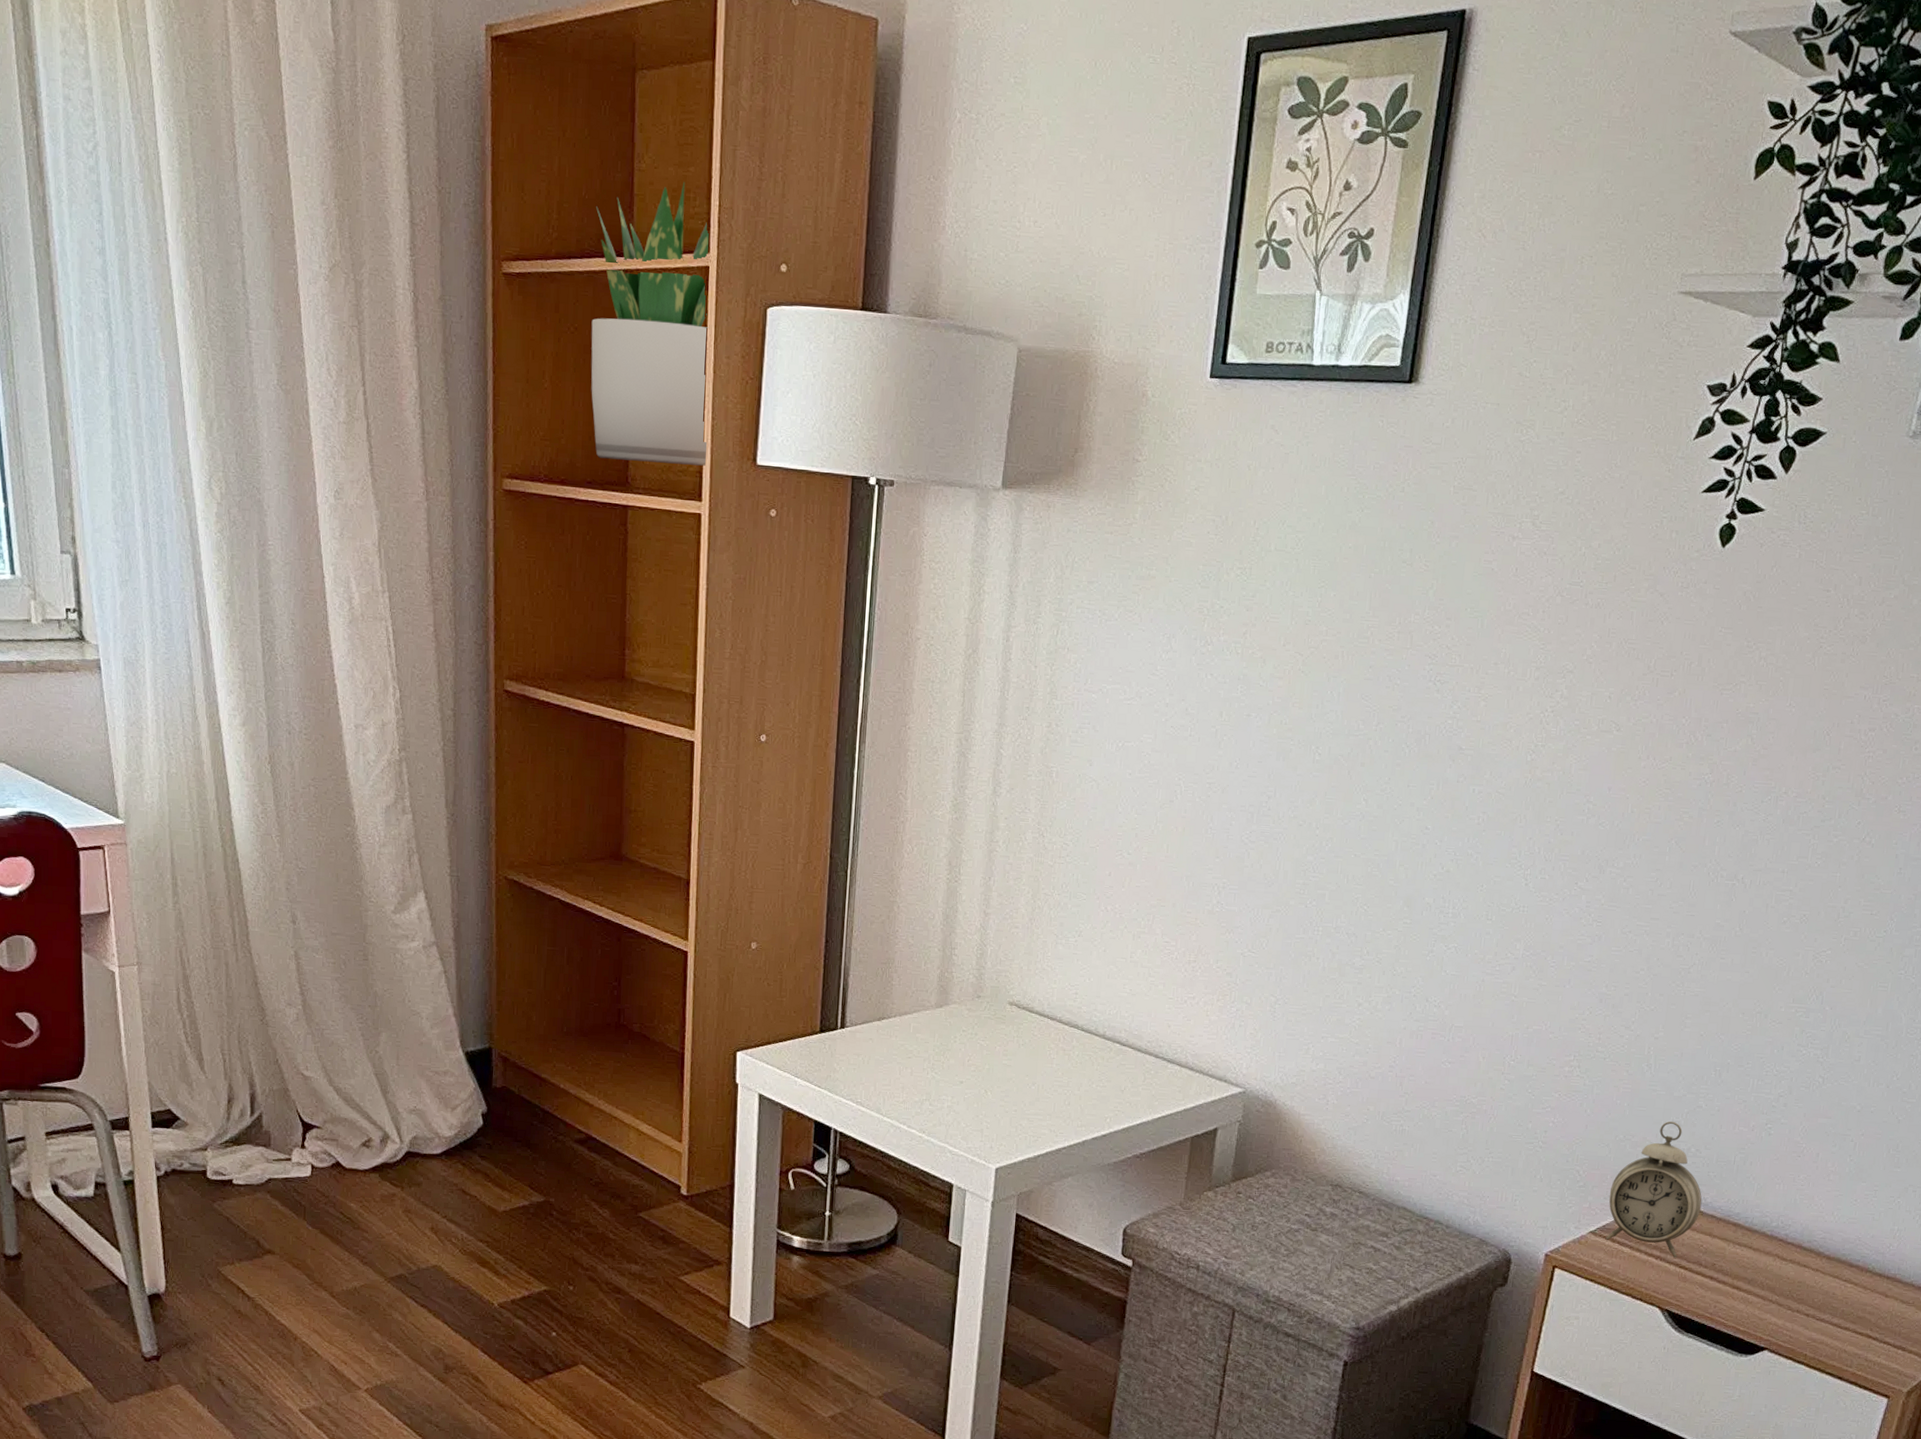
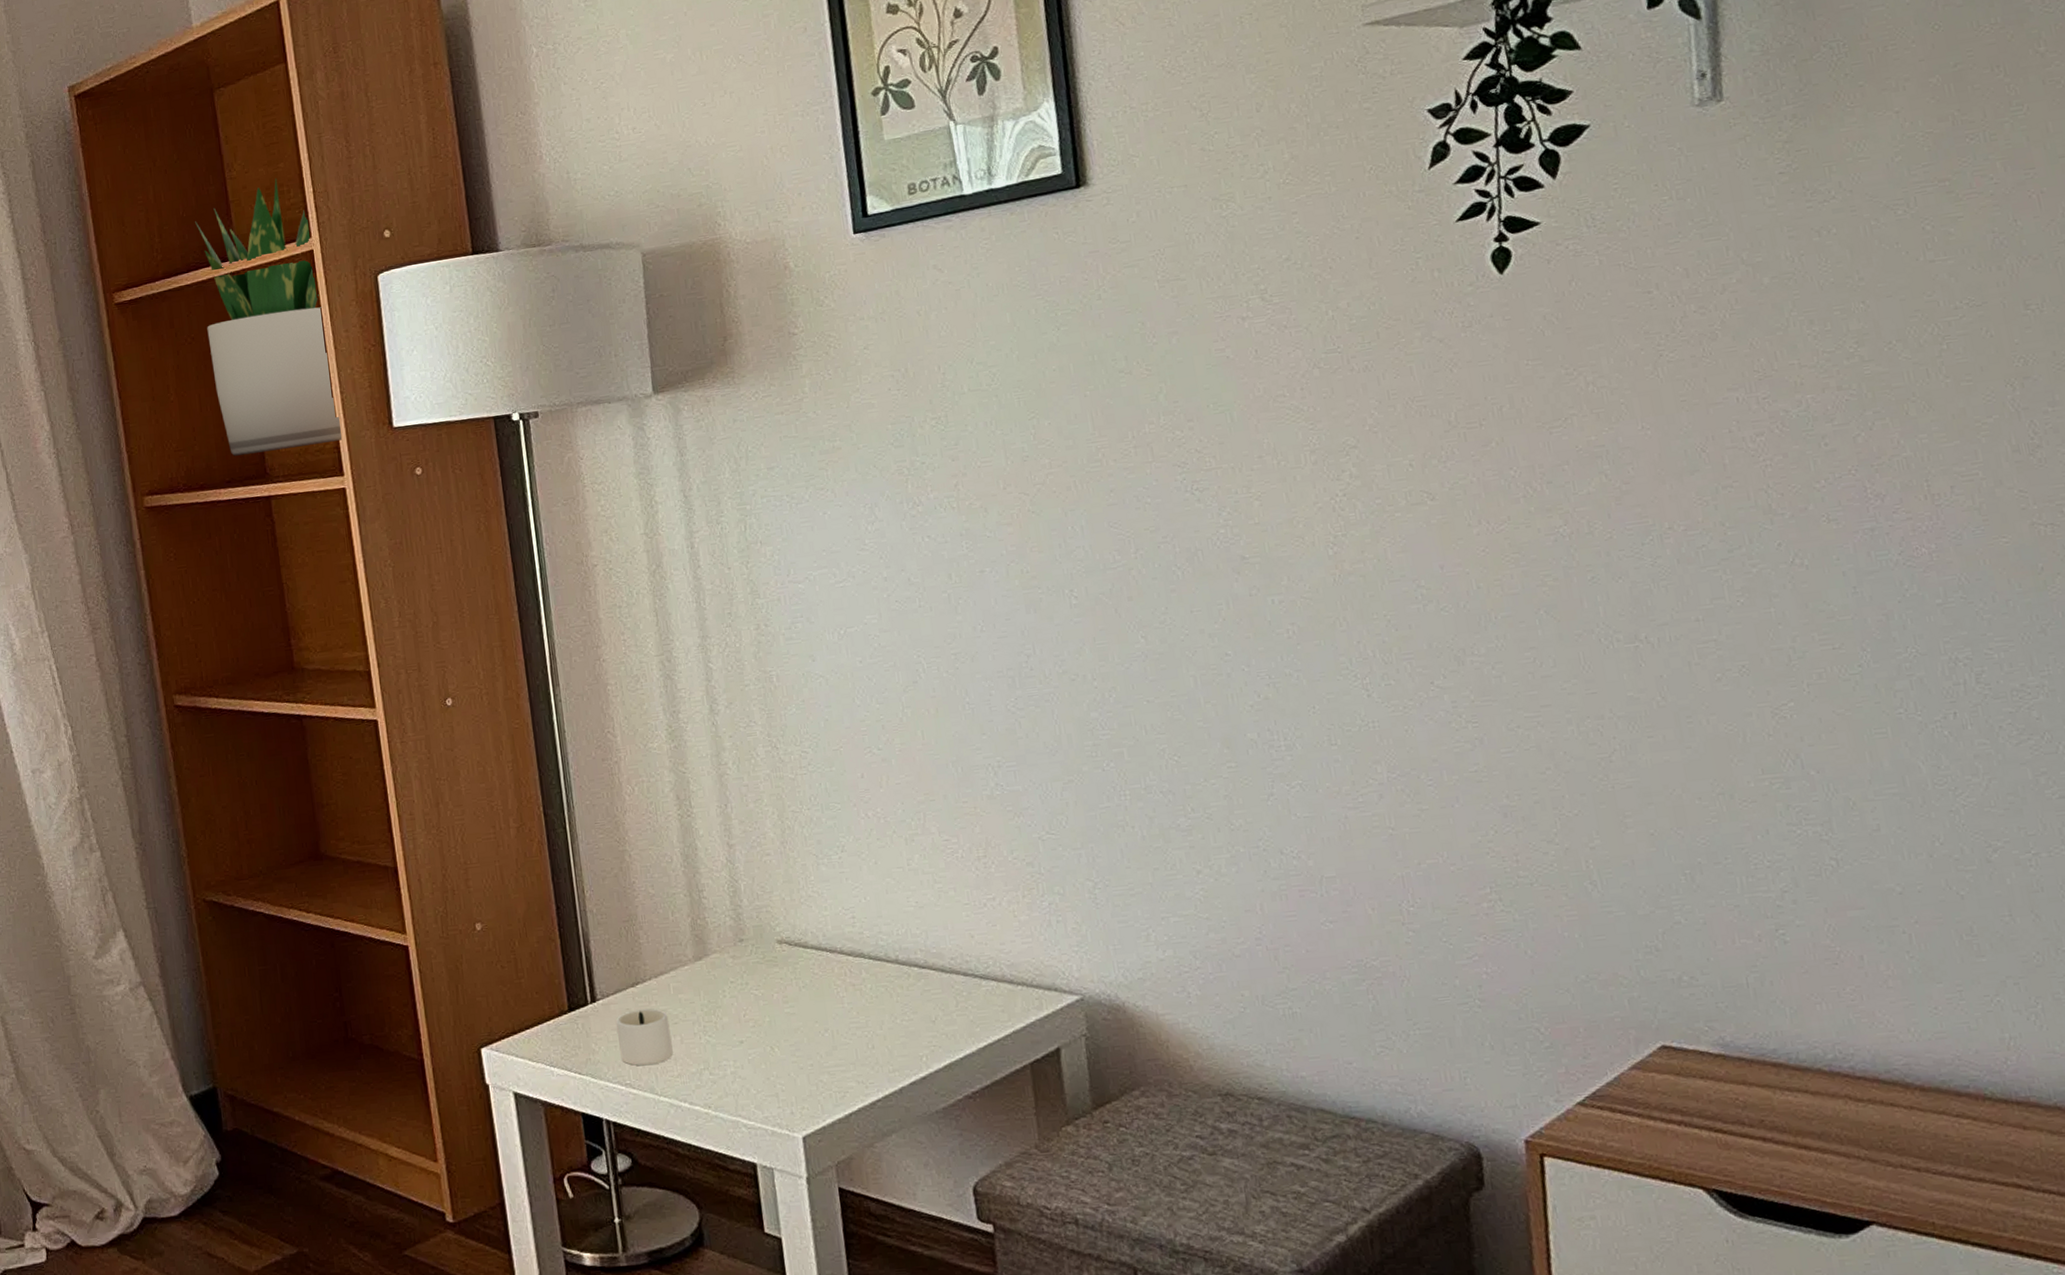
candle: none [857,1040,904,1090] -> present [615,1008,673,1066]
alarm clock: present [1605,1121,1702,1258] -> none [1588,947,1722,1121]

